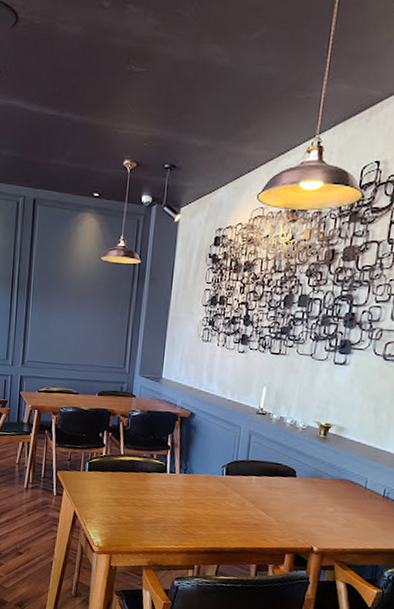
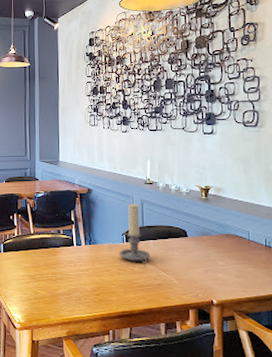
candle holder: none [216,434,252,501] -> present [119,204,151,265]

